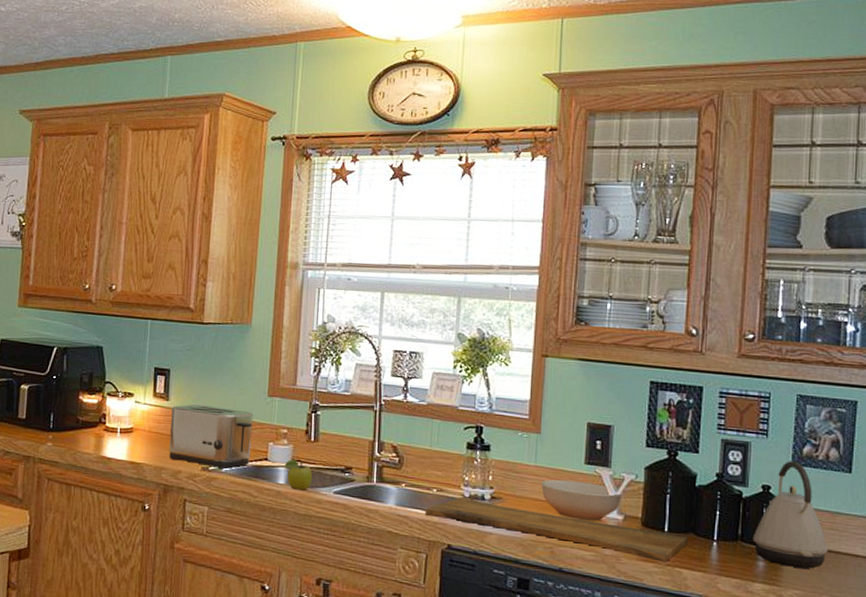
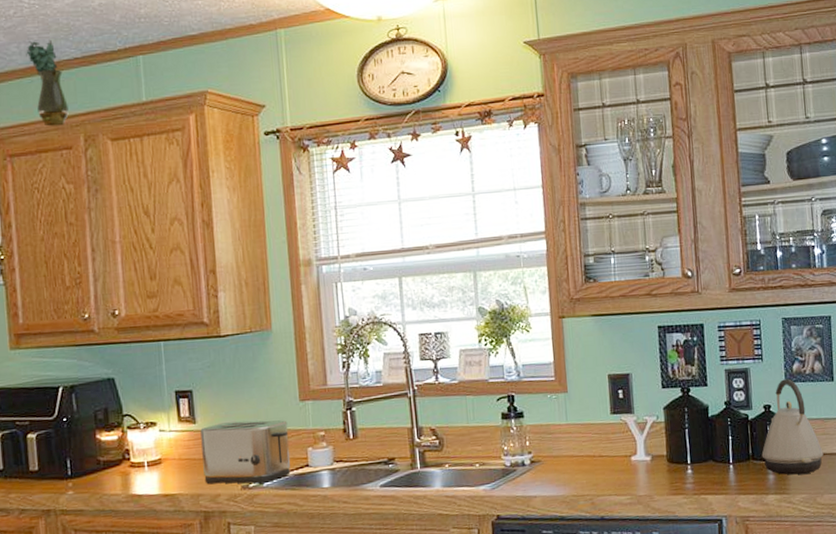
vase: none [70,34,100,113] -> present [26,40,69,127]
fruit: present [284,460,313,492] -> none [326,460,358,492]
cutting board: present [424,496,688,562] -> none [470,464,708,493]
bowl: present [541,479,624,521] -> none [574,430,649,468]

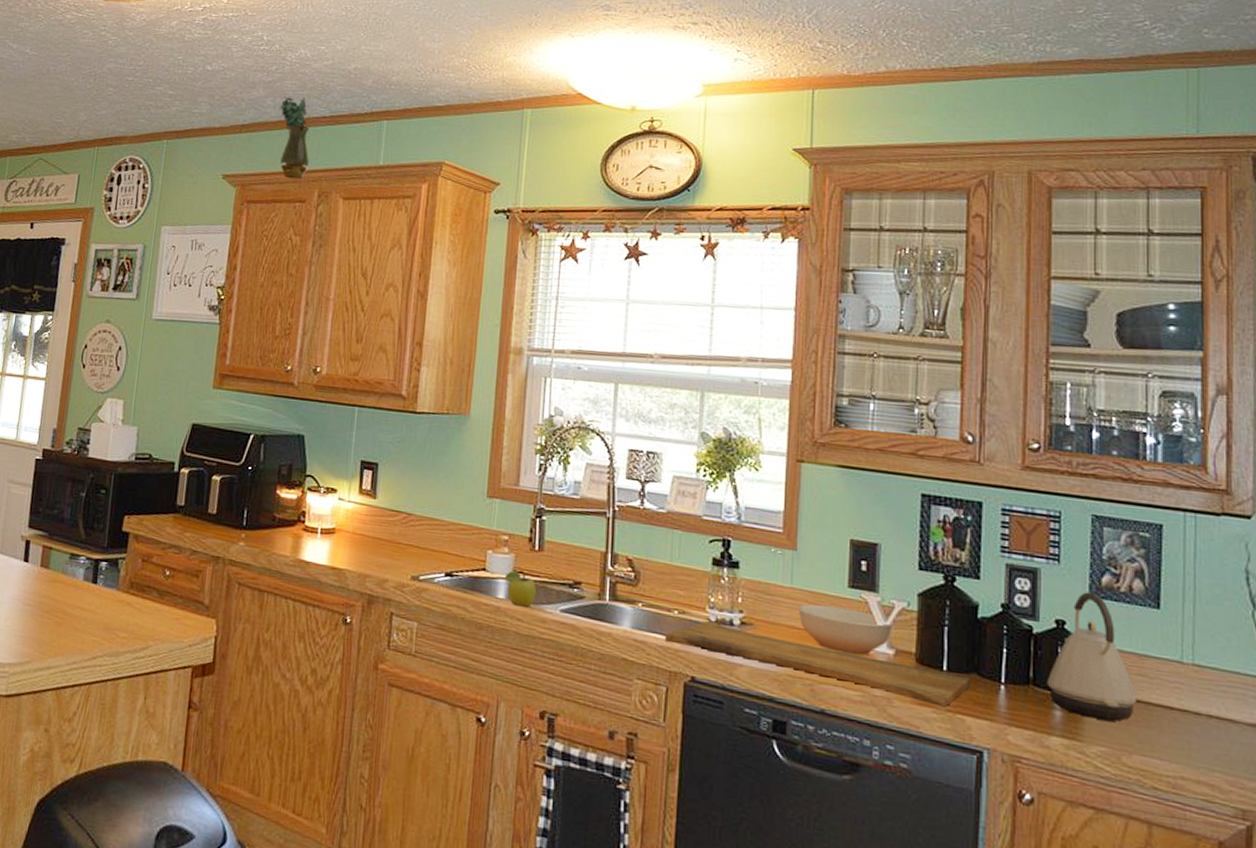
toaster: present [200,420,291,485] -> none [374,503,471,578]
fruit: none [326,460,358,492] -> present [504,571,537,608]
cutting board: none [470,464,708,493] -> present [664,620,970,707]
bowl: none [574,430,649,468] -> present [798,604,895,655]

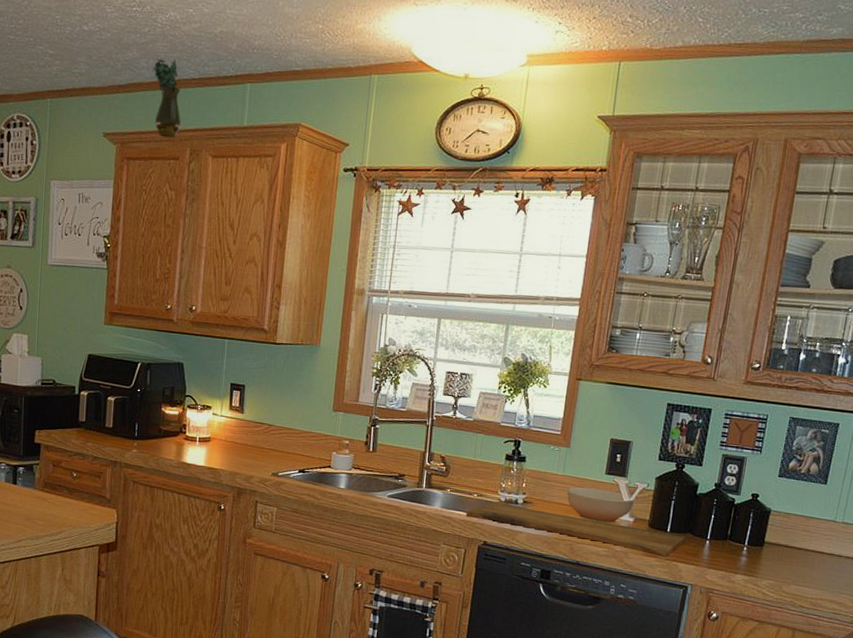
fruit: present [504,571,537,608] -> none [345,467,370,495]
kettle: present [1046,592,1137,722] -> none [739,473,800,563]

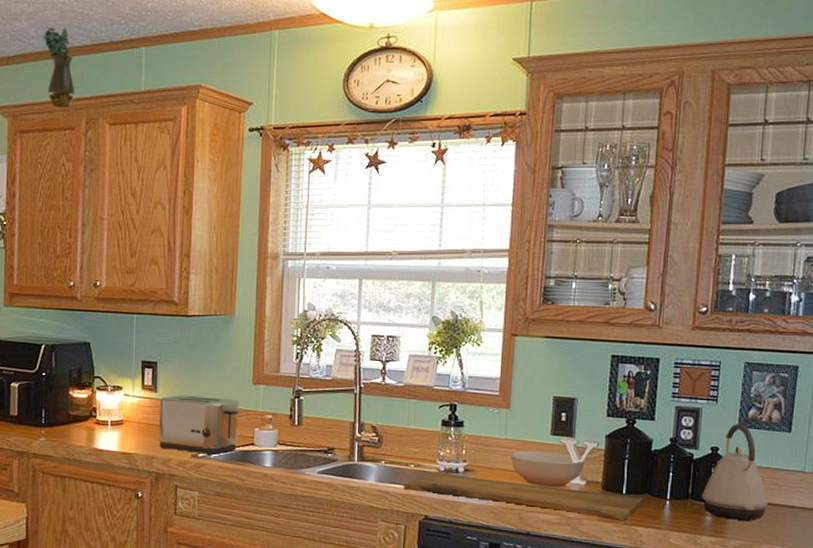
toaster: none [243,417,319,474] -> present [159,395,239,455]
kettle: none [739,473,800,563] -> present [701,424,768,521]

